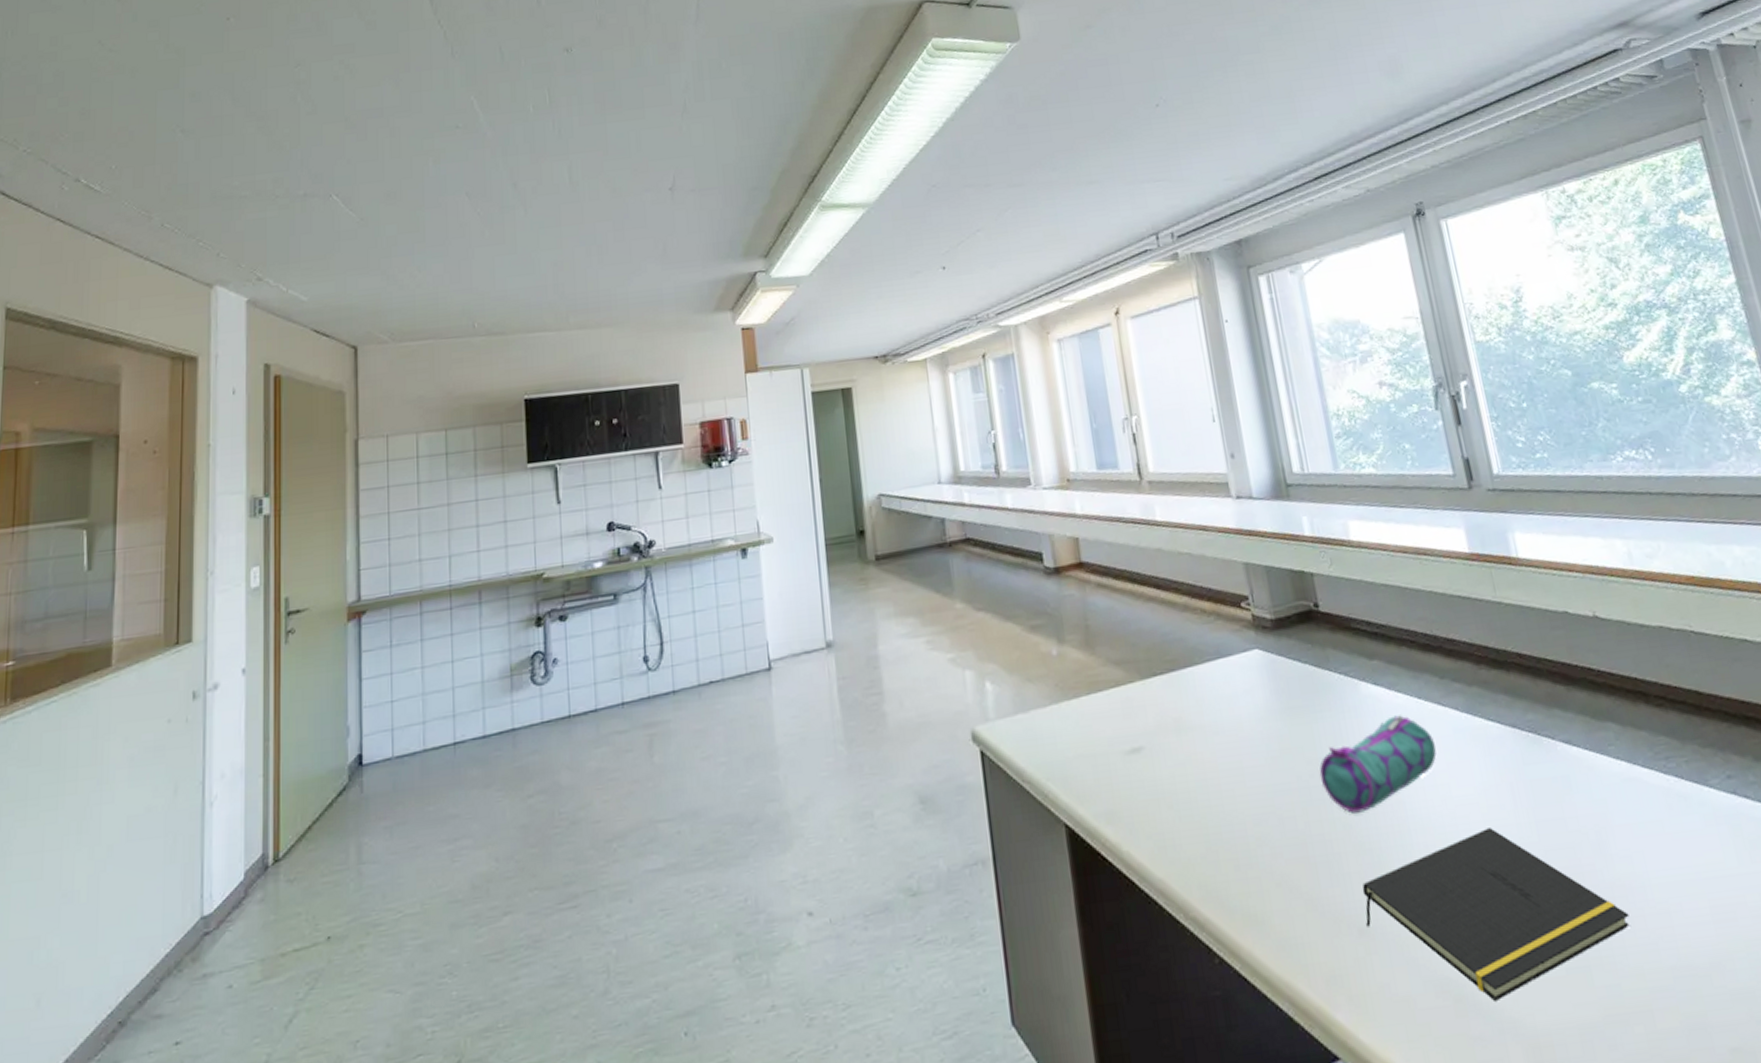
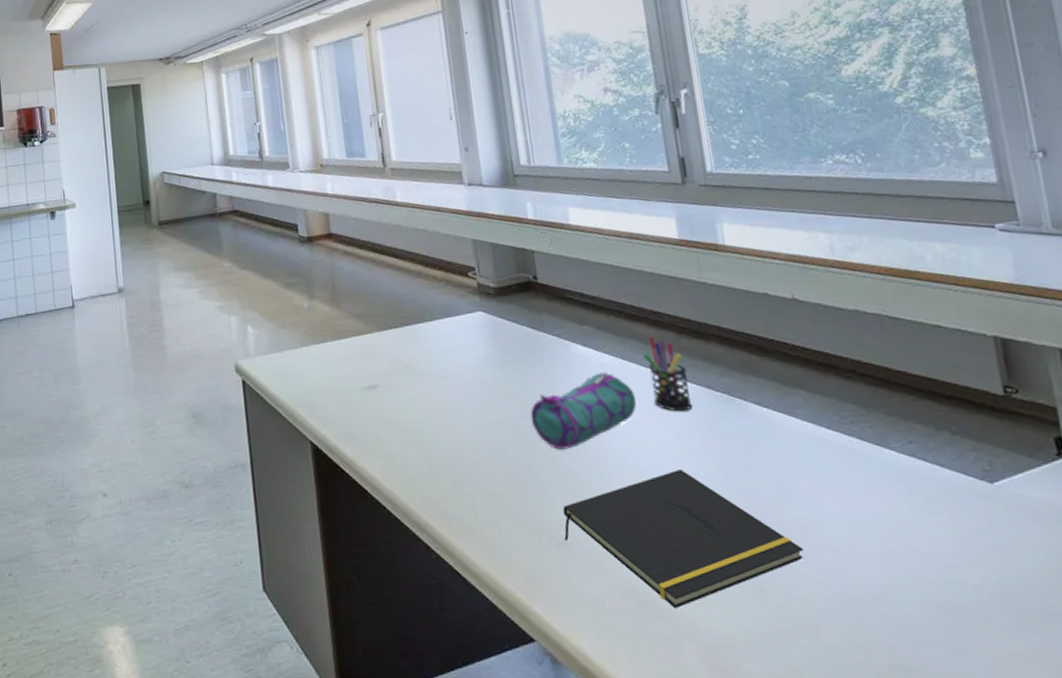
pen holder: none [1438,669,1498,758] -> present [642,336,693,412]

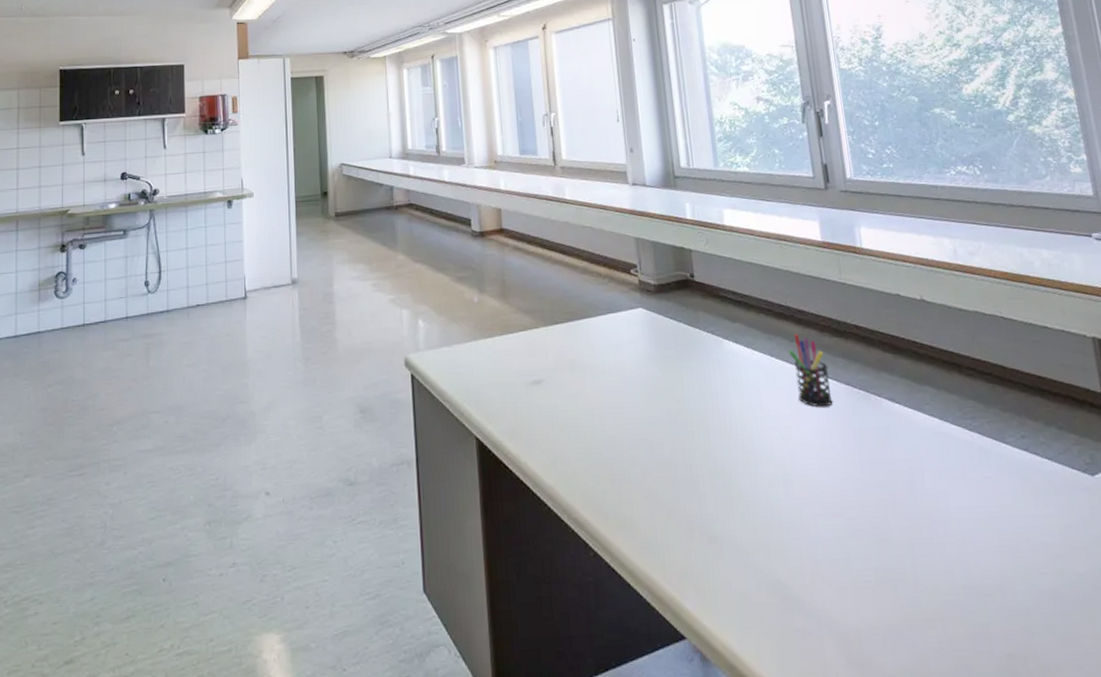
pencil case: present [530,372,637,450] -> none [685,369,783,445]
notepad: present [562,469,804,608] -> none [713,464,931,602]

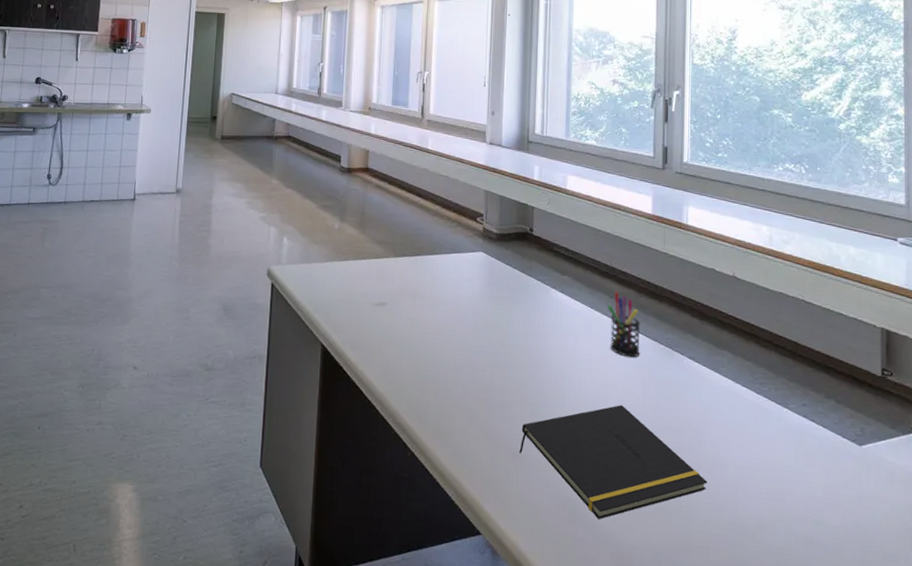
notepad: none [713,464,931,602] -> present [519,405,708,519]

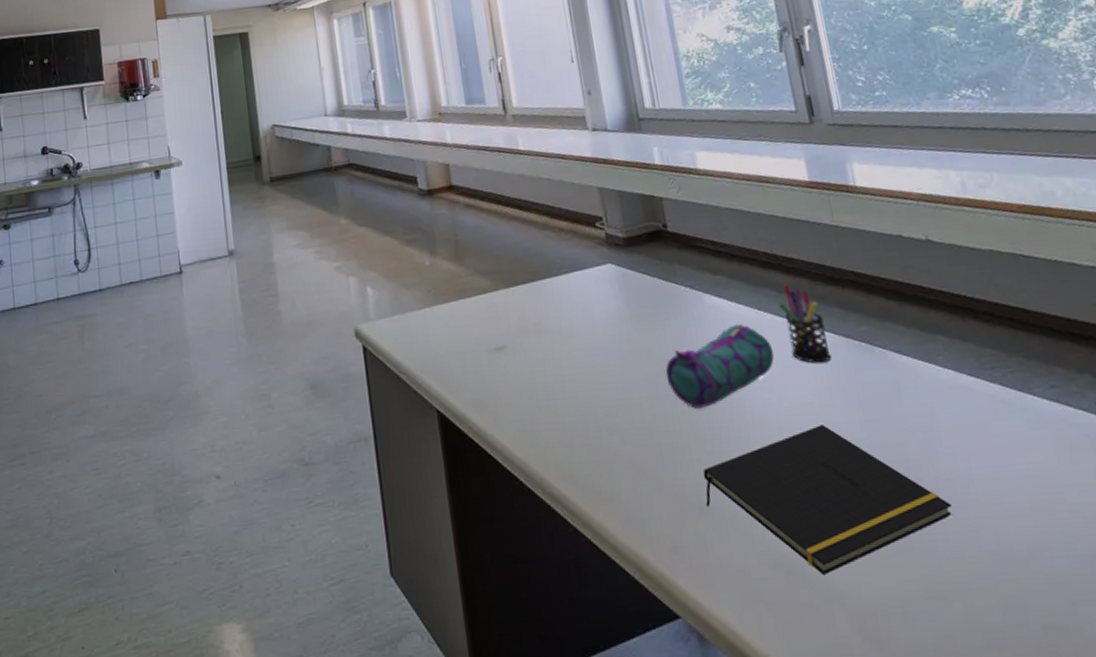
pencil case: none [508,316,597,377] -> present [665,324,774,409]

